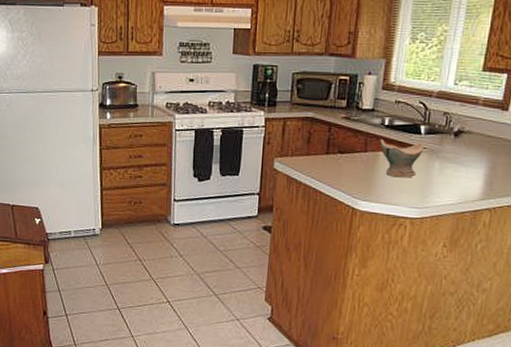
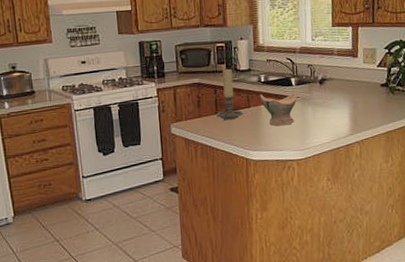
candle holder: none [327,105,357,163] -> present [216,68,243,121]

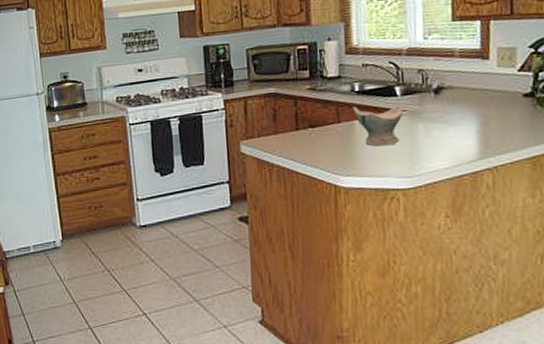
candle holder: present [216,68,243,121] -> none [297,75,331,139]

